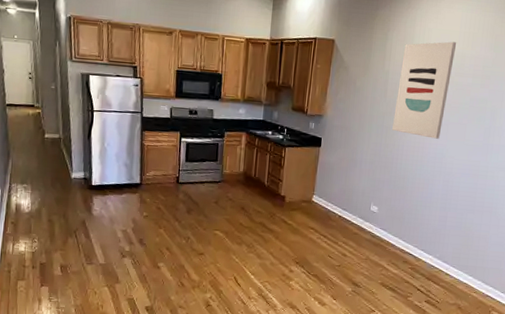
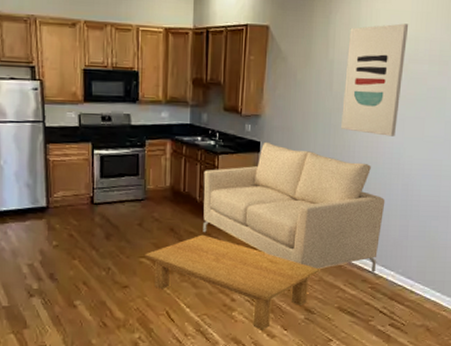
coffee table: none [219,214,368,298] -> present [145,234,320,330]
sofa: none [269,138,428,255] -> present [203,141,386,272]

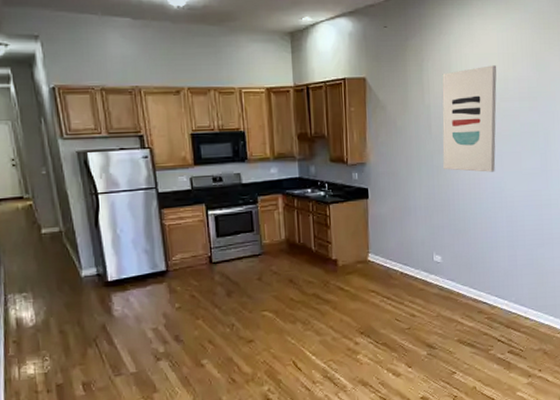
coffee table: present [145,234,320,330] -> none [267,283,437,370]
sofa: present [203,141,386,272] -> none [316,188,492,305]

